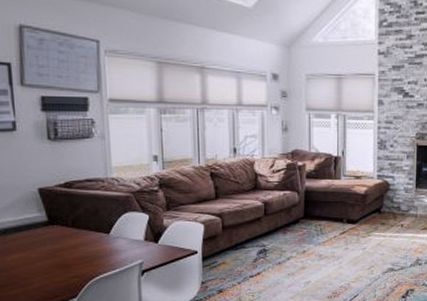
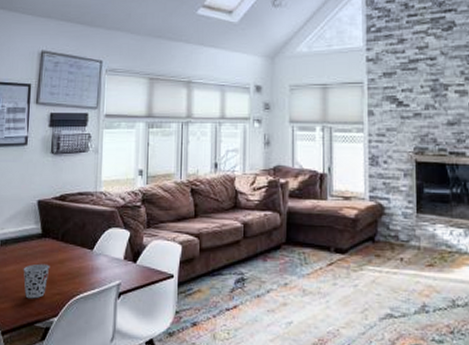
cup: none [30,250,62,284] -> present [23,263,50,299]

